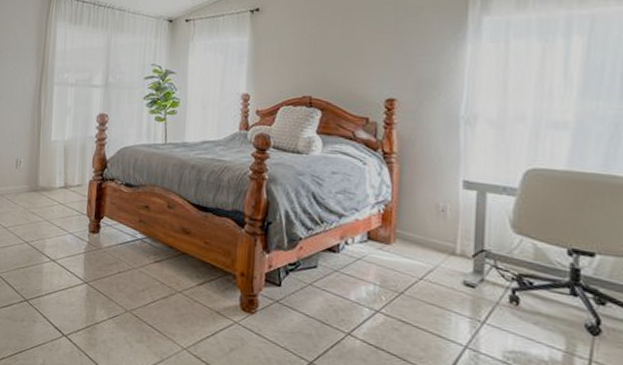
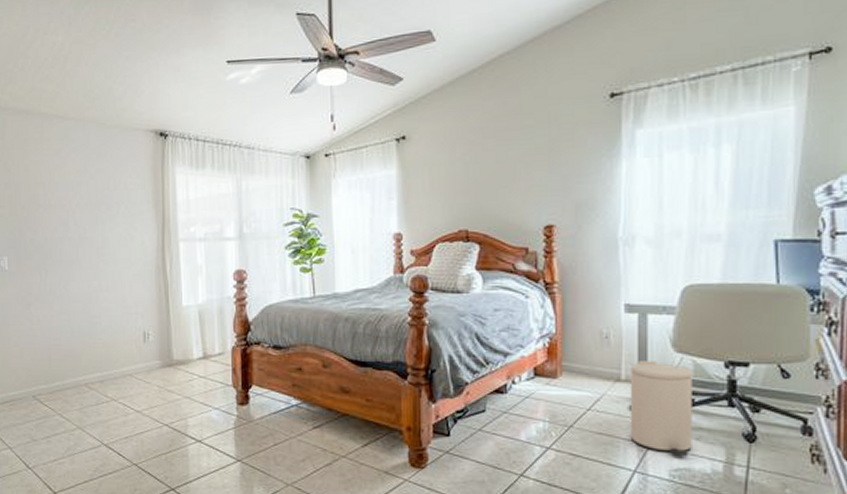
pedal bin: none [462,237,532,339] -> present [630,361,692,456]

